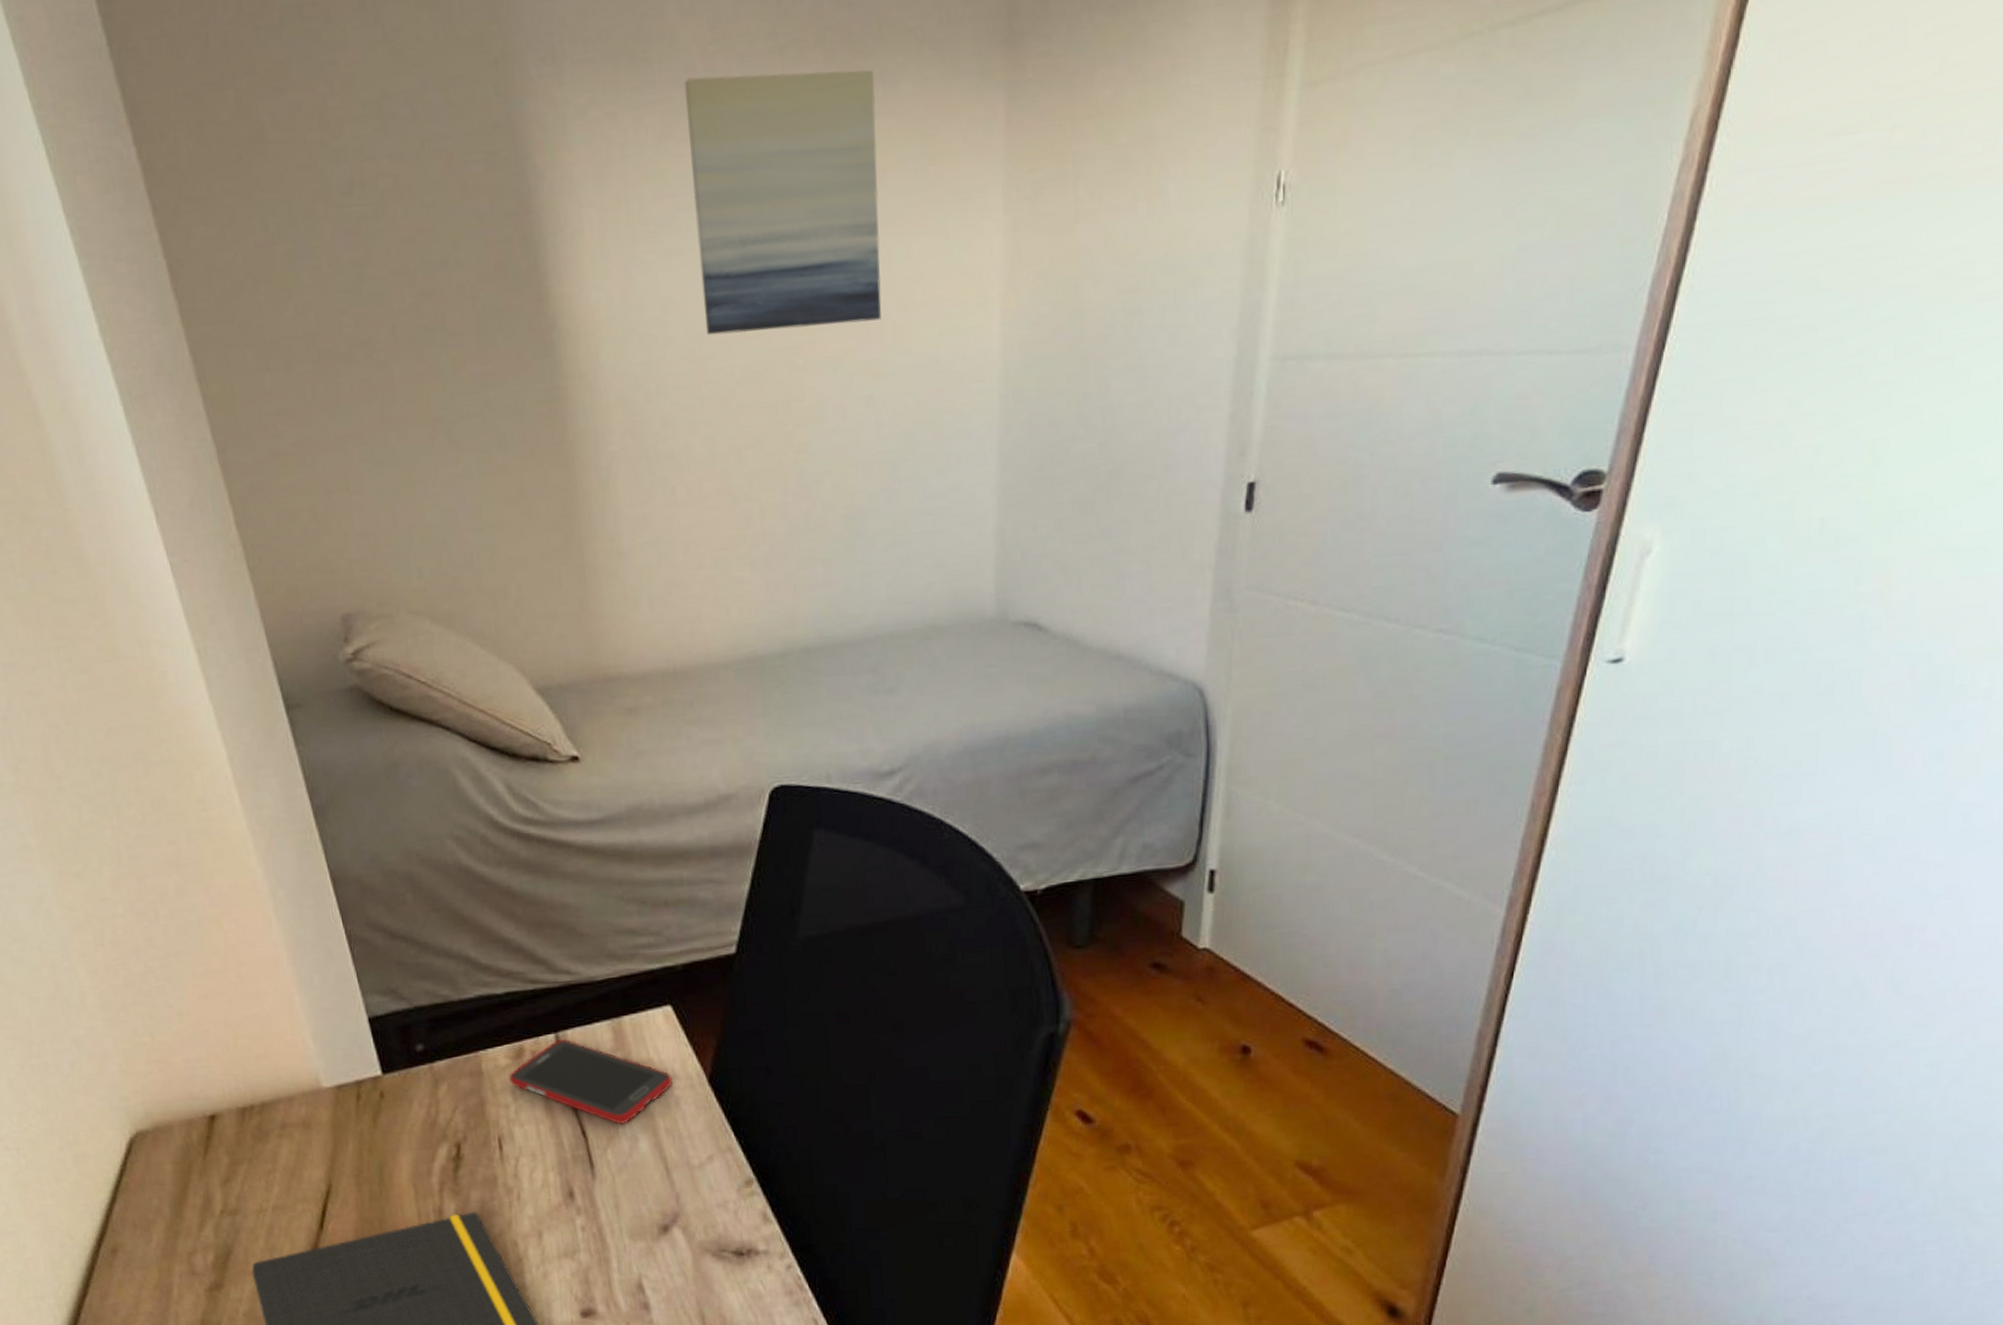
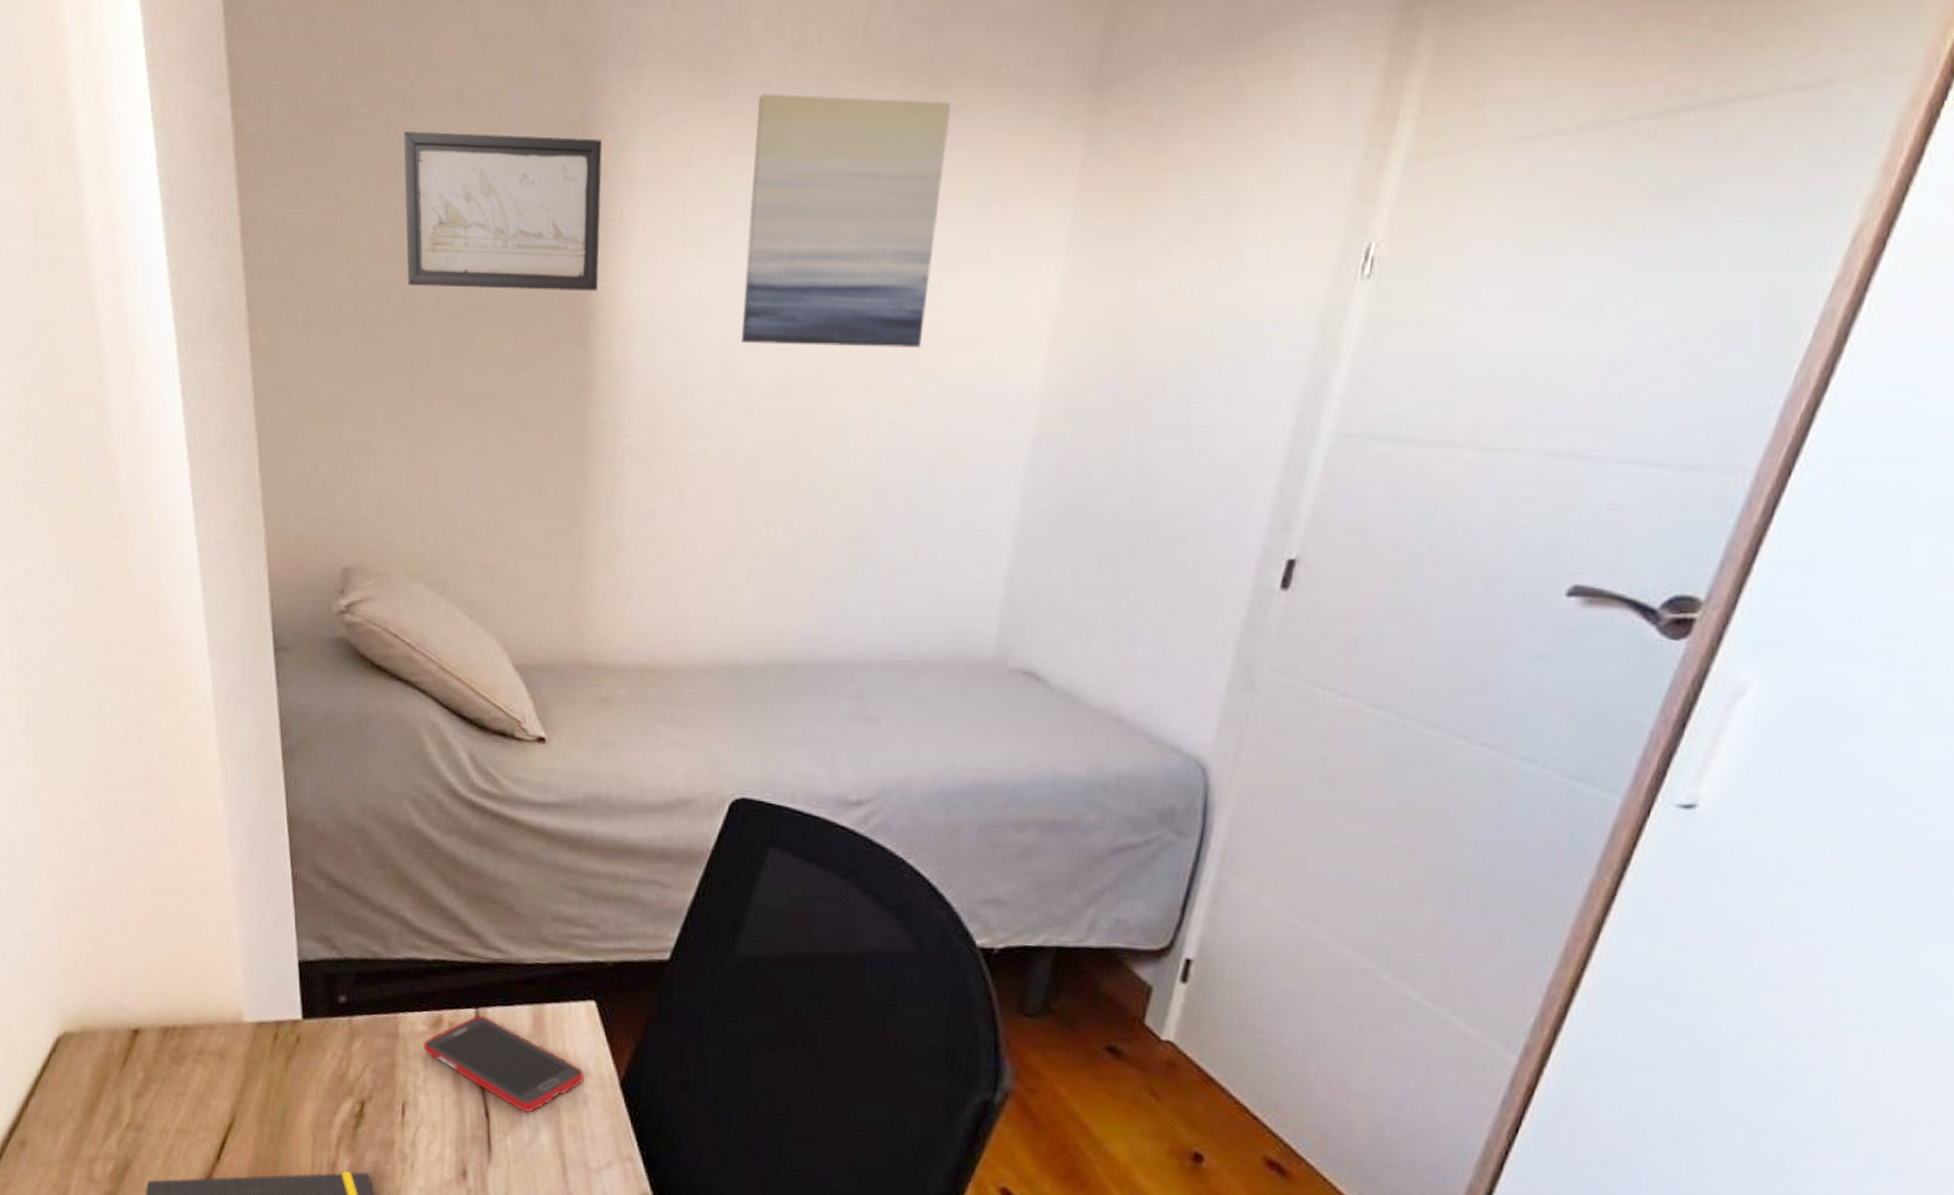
wall art: none [326,140,555,314] -> present [403,131,602,292]

